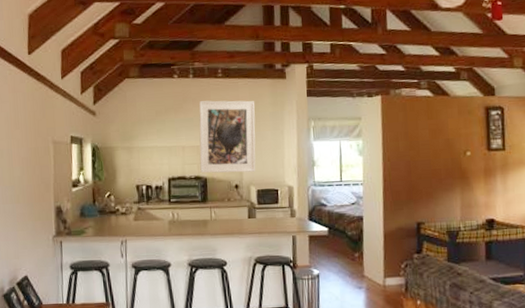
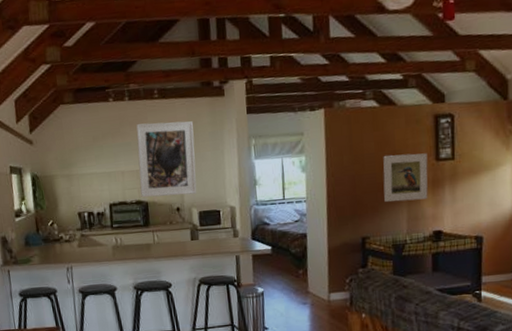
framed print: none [437,142,481,189] -> present [383,153,428,202]

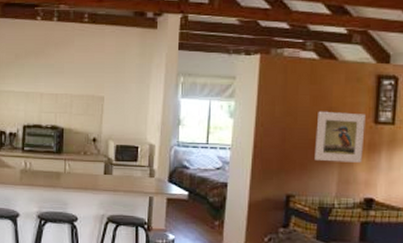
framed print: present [136,121,197,198] -> none [57,47,120,126]

